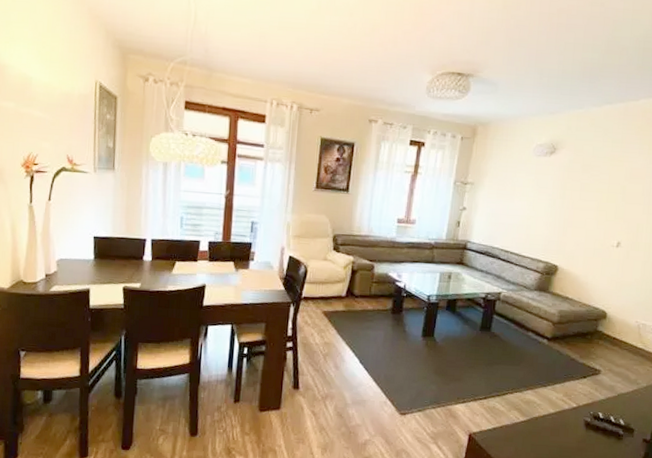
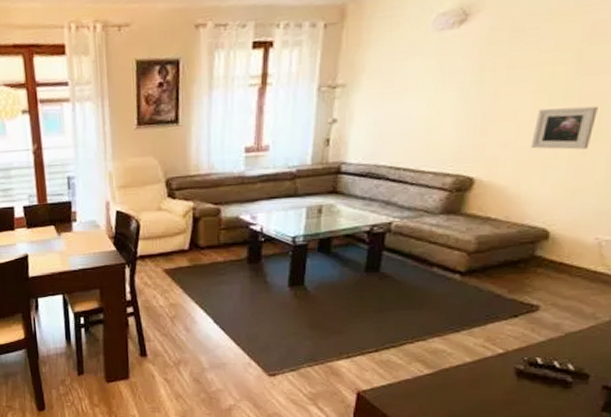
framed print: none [594,222,636,255] -> present [530,106,598,150]

